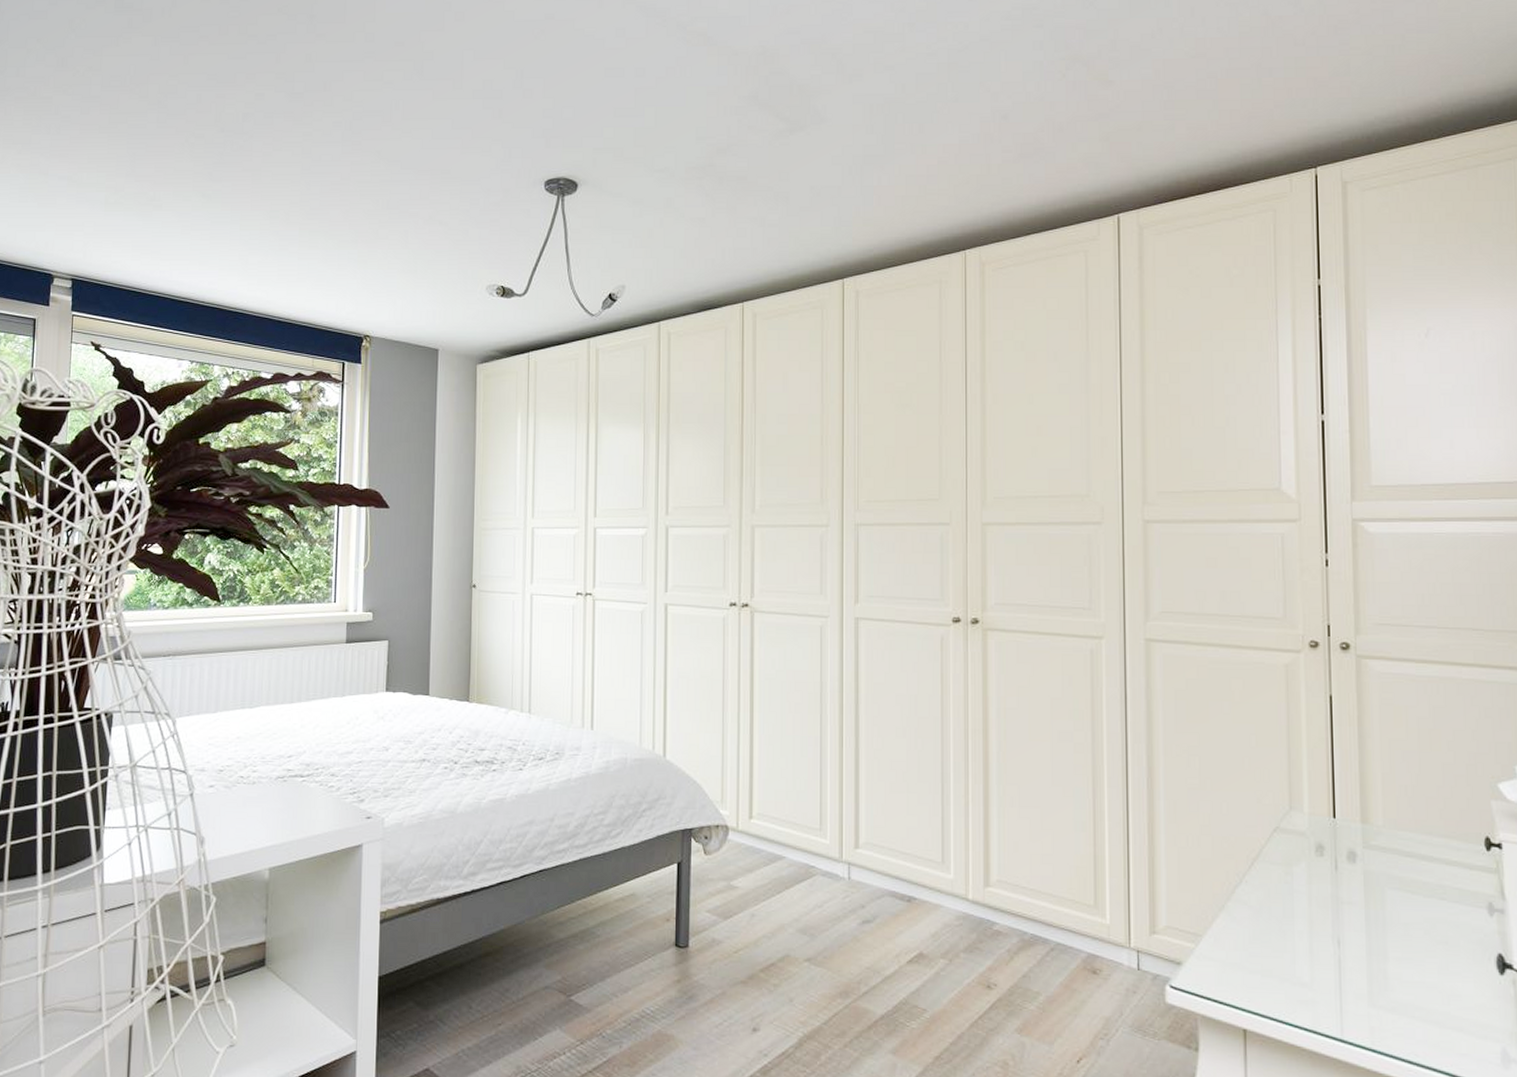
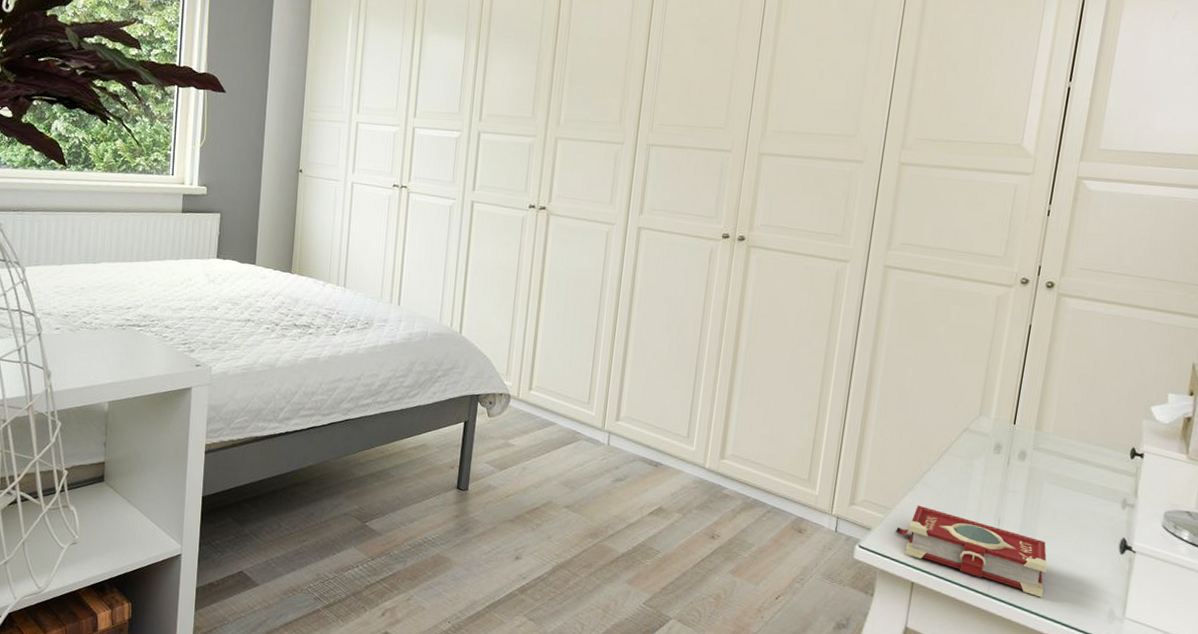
book: none [1213,928,1413,1039] -> present [896,505,1048,598]

